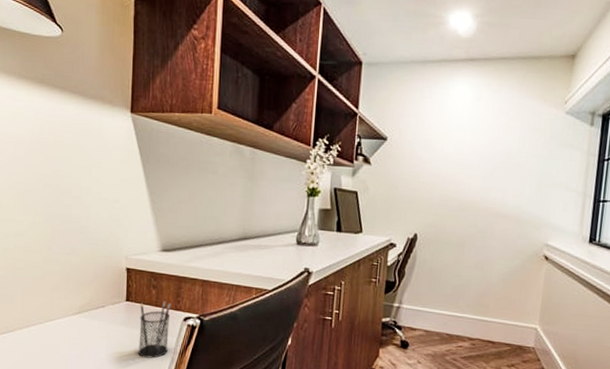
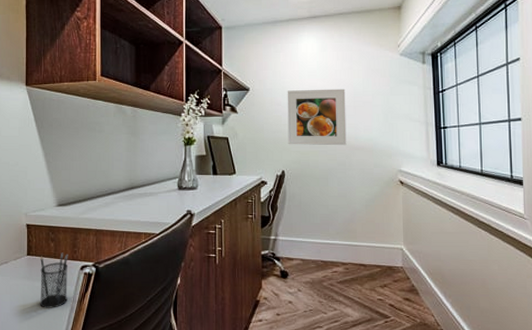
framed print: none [424,144,497,212] -> present [287,88,347,146]

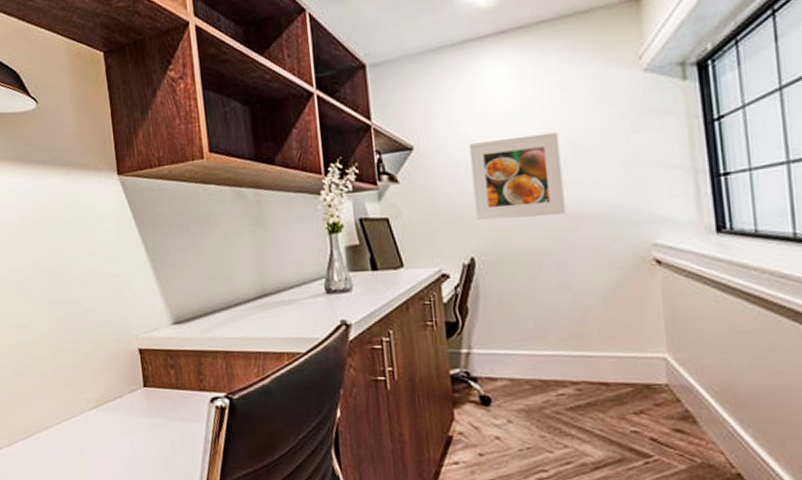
pencil holder: present [40,252,68,308] -> none [159,382,199,451]

